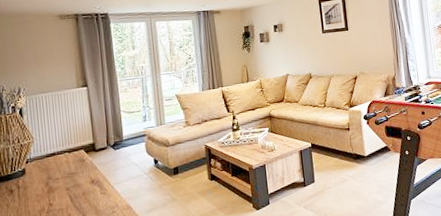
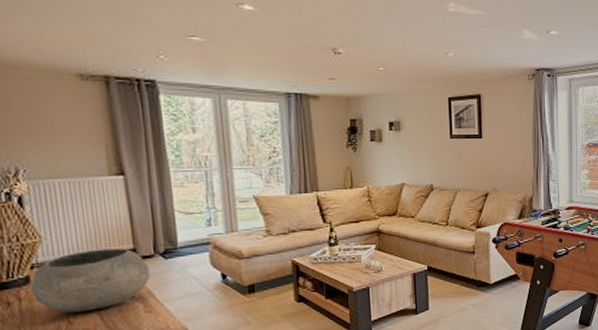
bowl: none [26,143,105,197] -> present [31,248,151,313]

